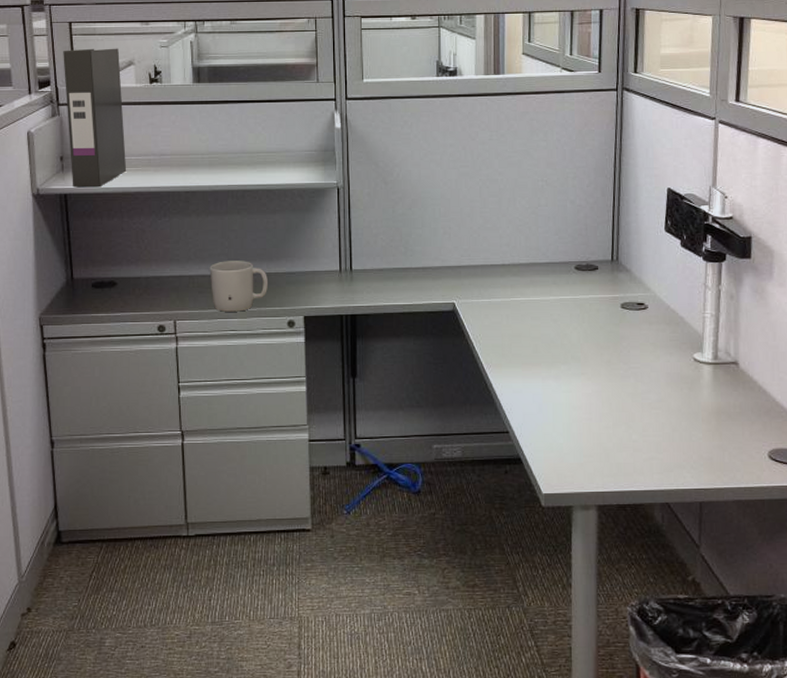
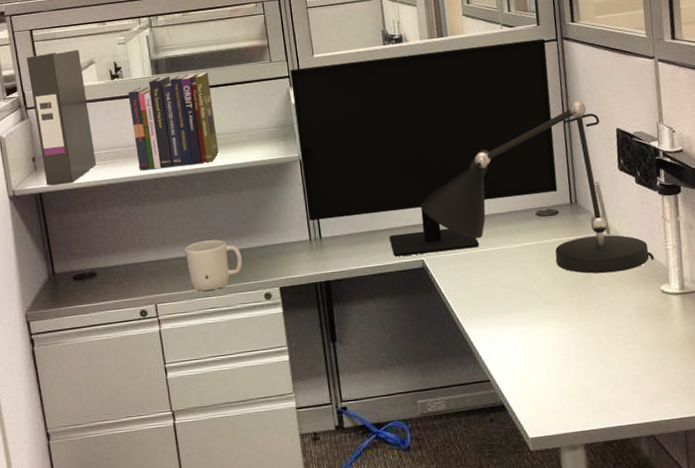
books: none [166,85,254,182] -> present [128,72,219,170]
monitor: none [337,87,605,297] -> present [290,38,558,257]
desk lamp: none [457,154,691,335] -> present [420,100,655,274]

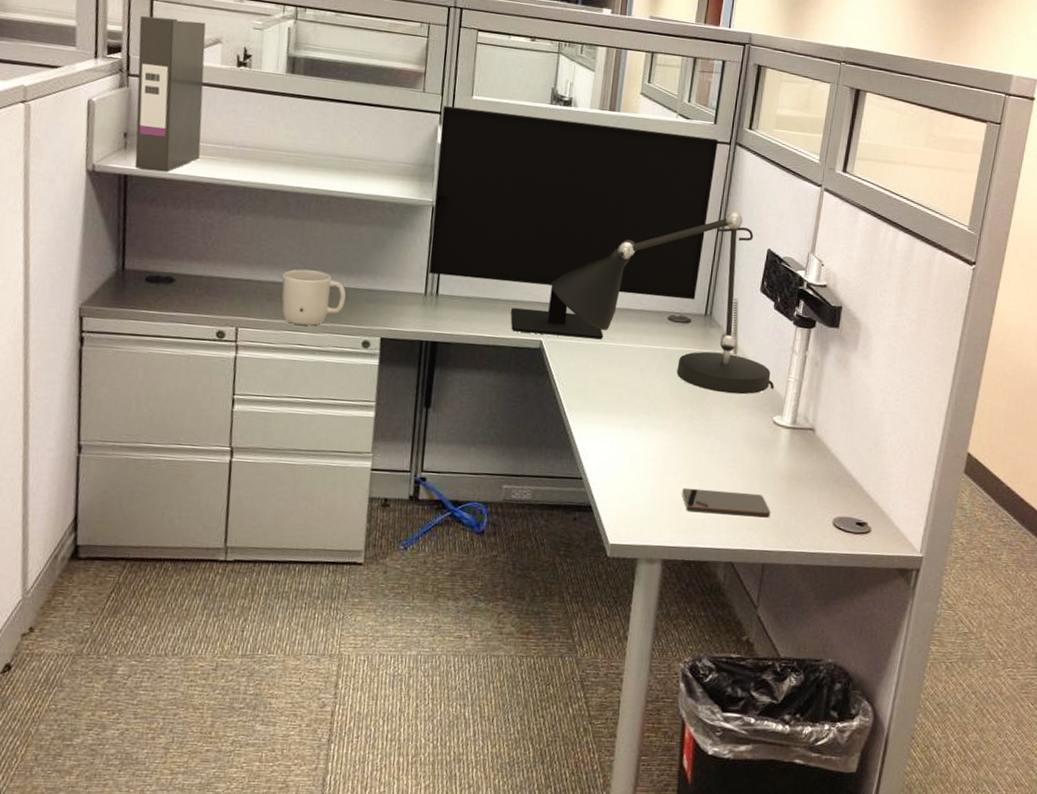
books: present [128,72,219,170] -> none [248,77,352,186]
phone: none [587,364,681,393] -> present [682,487,771,518]

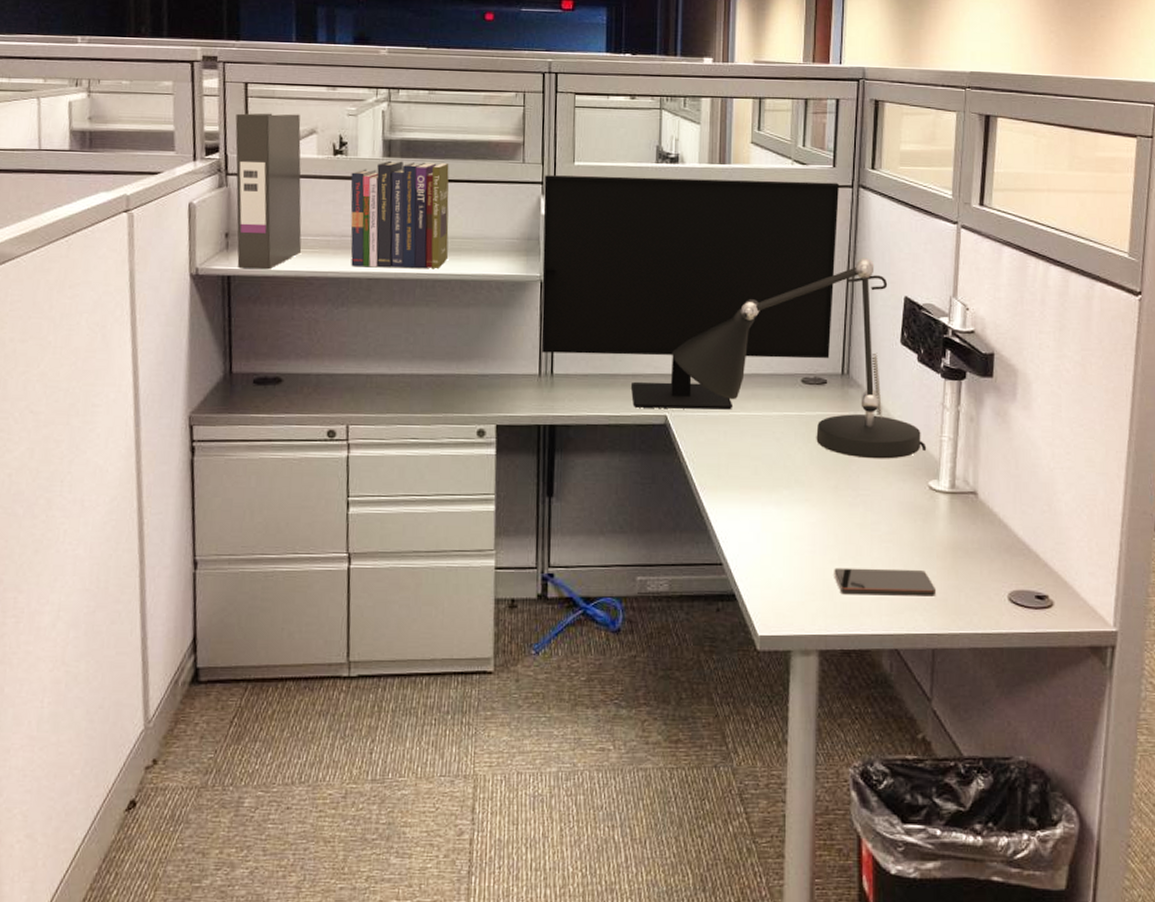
books: none [248,77,352,186] -> present [350,160,449,268]
mug: present [281,269,347,326] -> none [390,359,458,417]

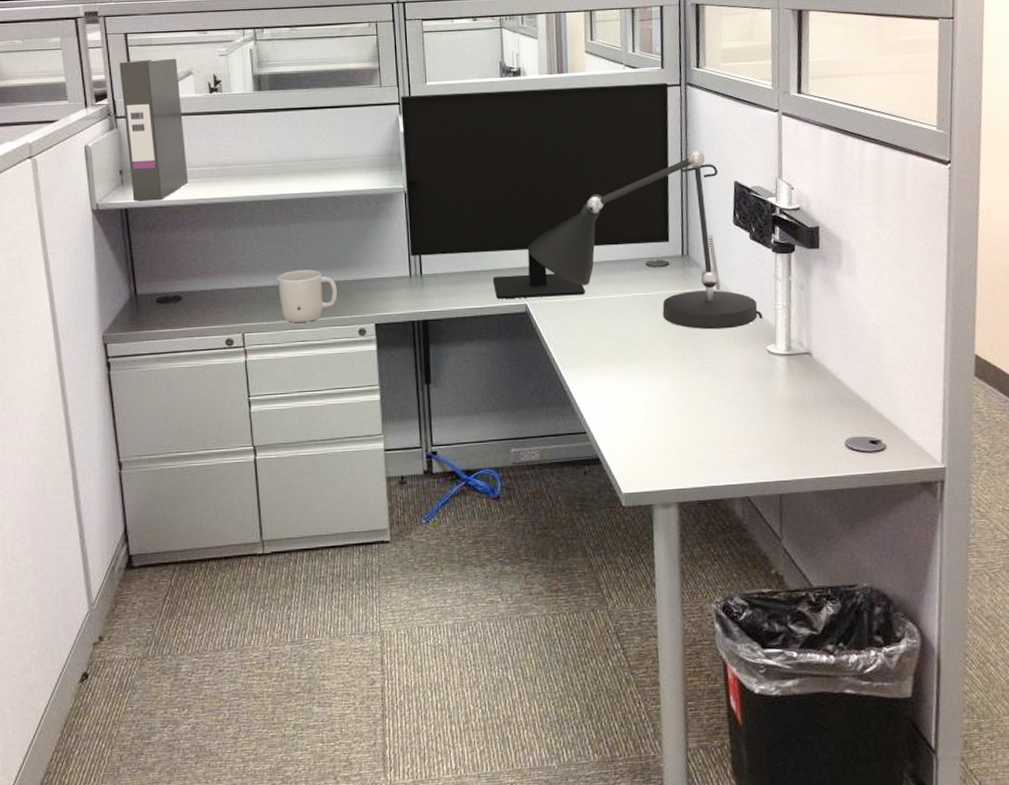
books: present [350,160,449,268] -> none [227,93,319,192]
mug: none [390,359,458,417] -> present [277,269,338,323]
phone: present [834,567,937,596] -> none [686,425,780,452]

